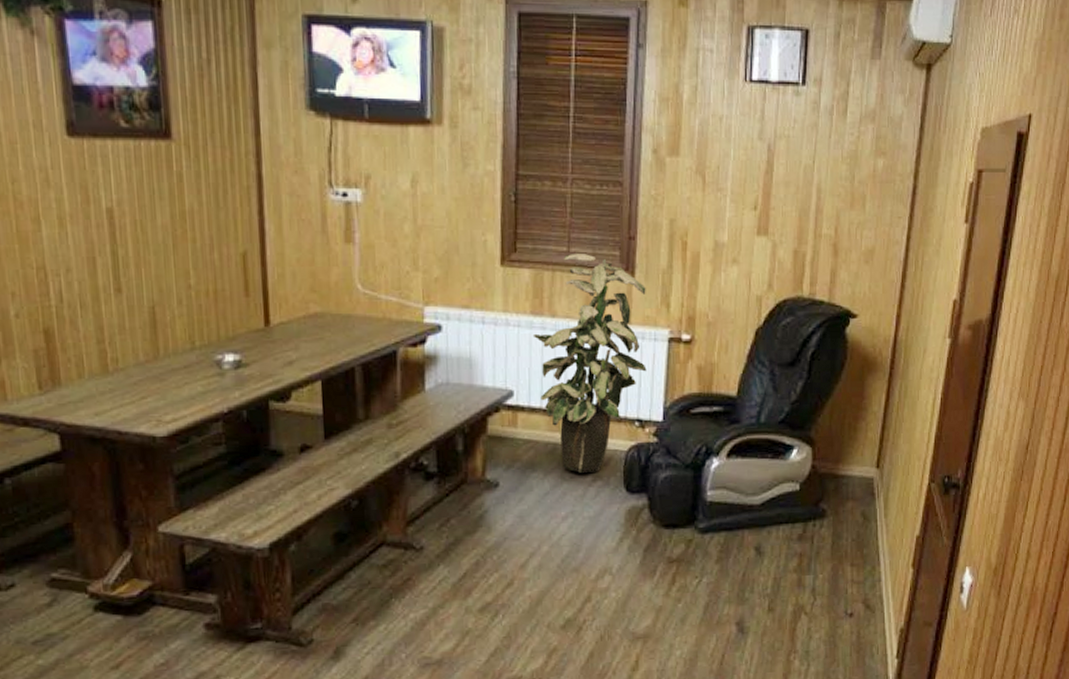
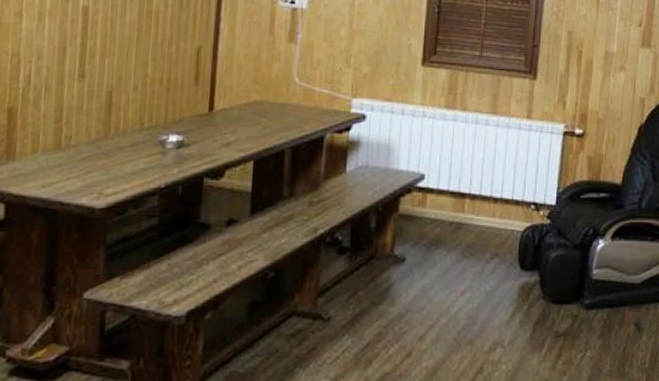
indoor plant: present [532,254,647,473] -> none [445,58,546,250]

